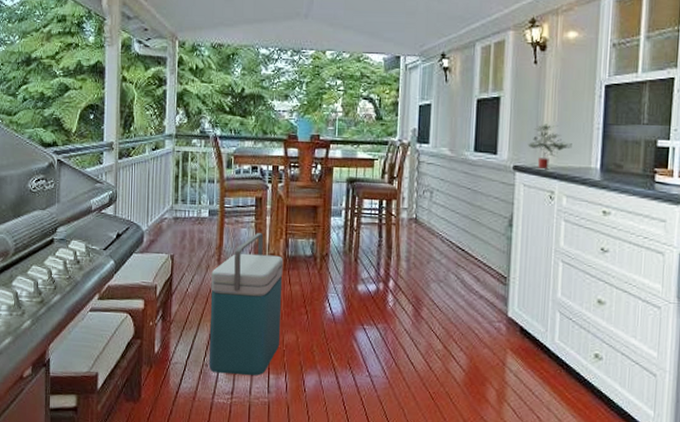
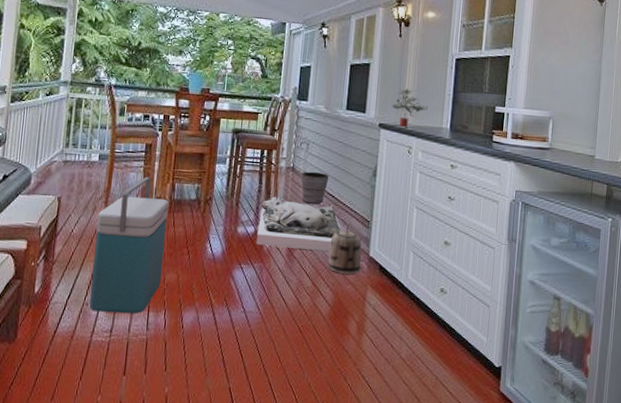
dog bed: none [378,250,476,312] -> present [255,196,343,252]
planter pot: none [425,222,458,259] -> present [301,171,329,204]
basket: none [459,279,499,337] -> present [327,222,362,275]

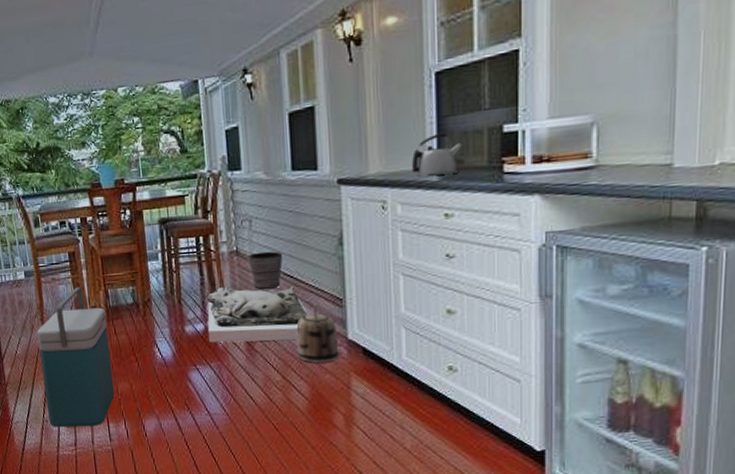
potted plant: present [391,88,428,128] -> none [351,127,402,179]
kettle: none [432,103,468,135] -> present [411,132,463,178]

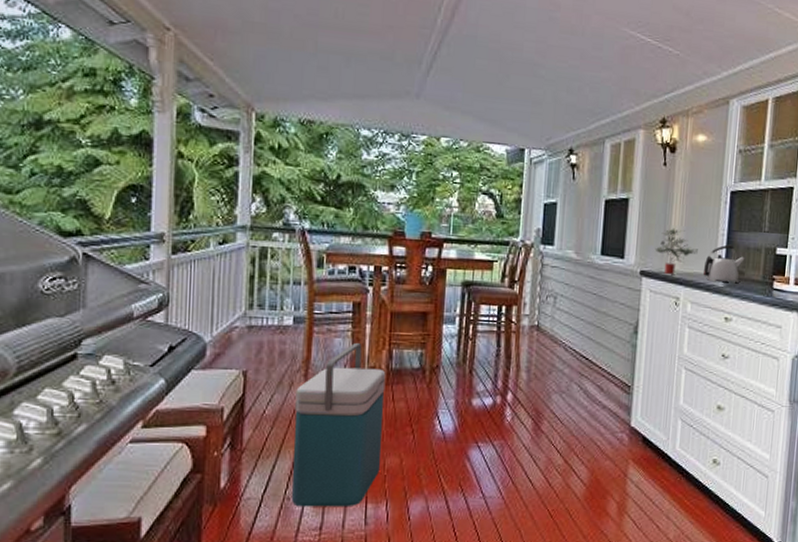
dog bed: present [206,286,310,343] -> none [495,360,599,424]
planter pot: present [248,251,283,289] -> none [547,330,582,368]
basket: present [296,304,340,363] -> none [581,388,622,448]
potted plant: none [351,127,402,179] -> present [655,228,698,275]

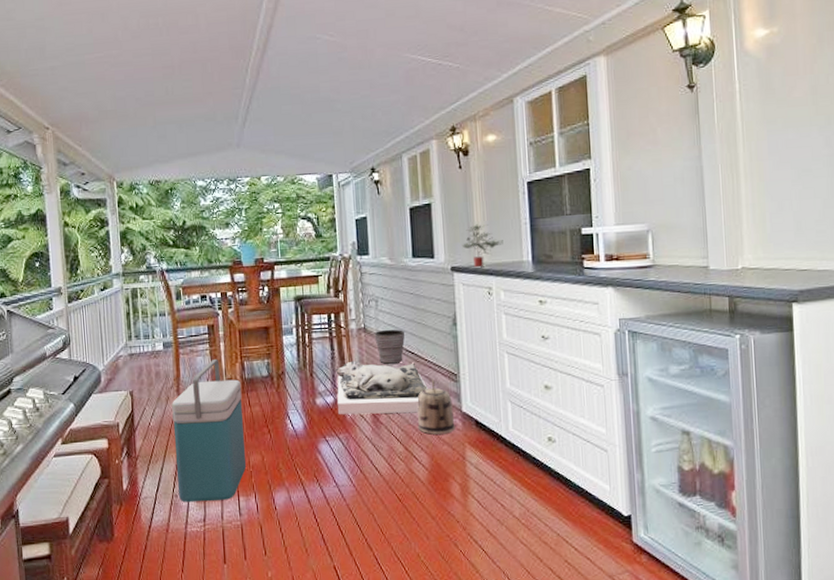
dog bed: none [495,360,599,424] -> present [336,361,429,415]
planter pot: none [547,330,582,368] -> present [374,329,405,364]
basket: none [581,388,622,448] -> present [417,379,455,435]
kettle: present [702,244,745,283] -> none [511,231,551,269]

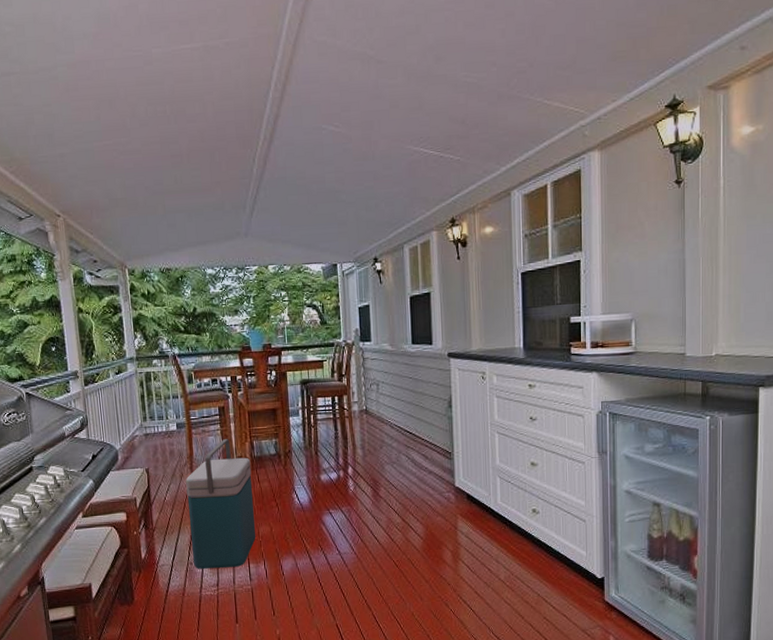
dog bed: present [336,361,429,415] -> none [339,440,425,490]
planter pot: present [374,329,405,364] -> none [375,411,404,443]
basket: present [417,379,455,435] -> none [414,456,449,507]
potted plant: present [462,224,503,268] -> none [458,312,497,354]

